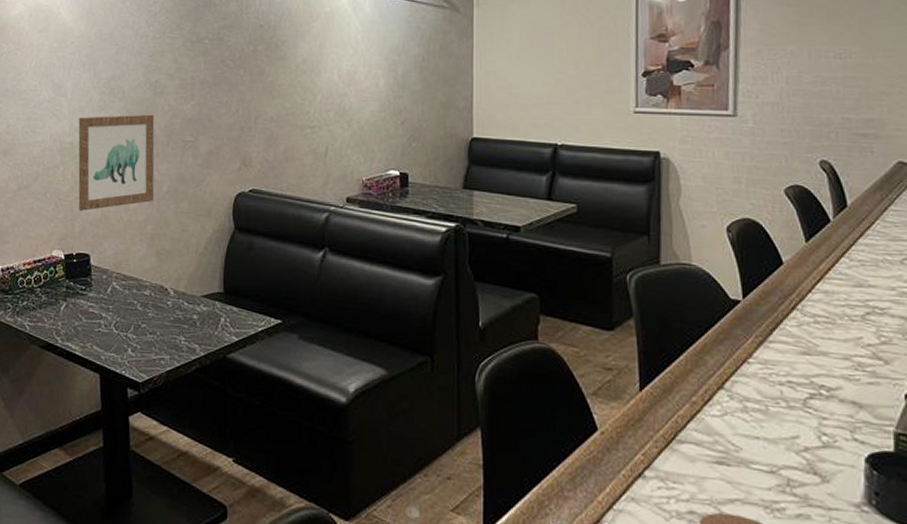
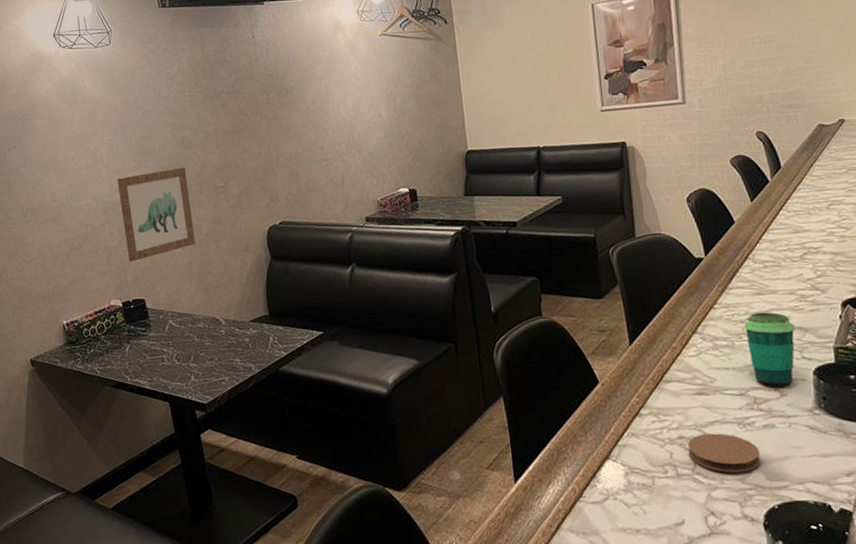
cup: none [782,375,847,471] -> present [743,312,795,387]

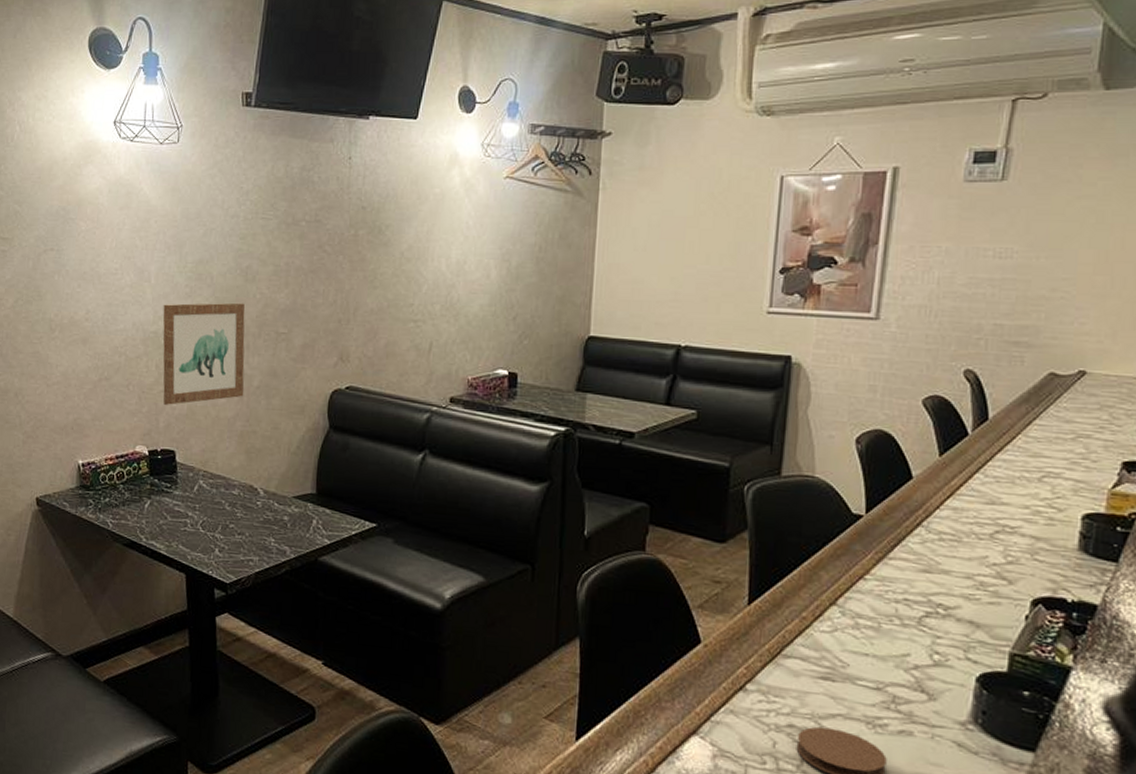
cup: present [743,312,795,387] -> none [897,593,964,689]

